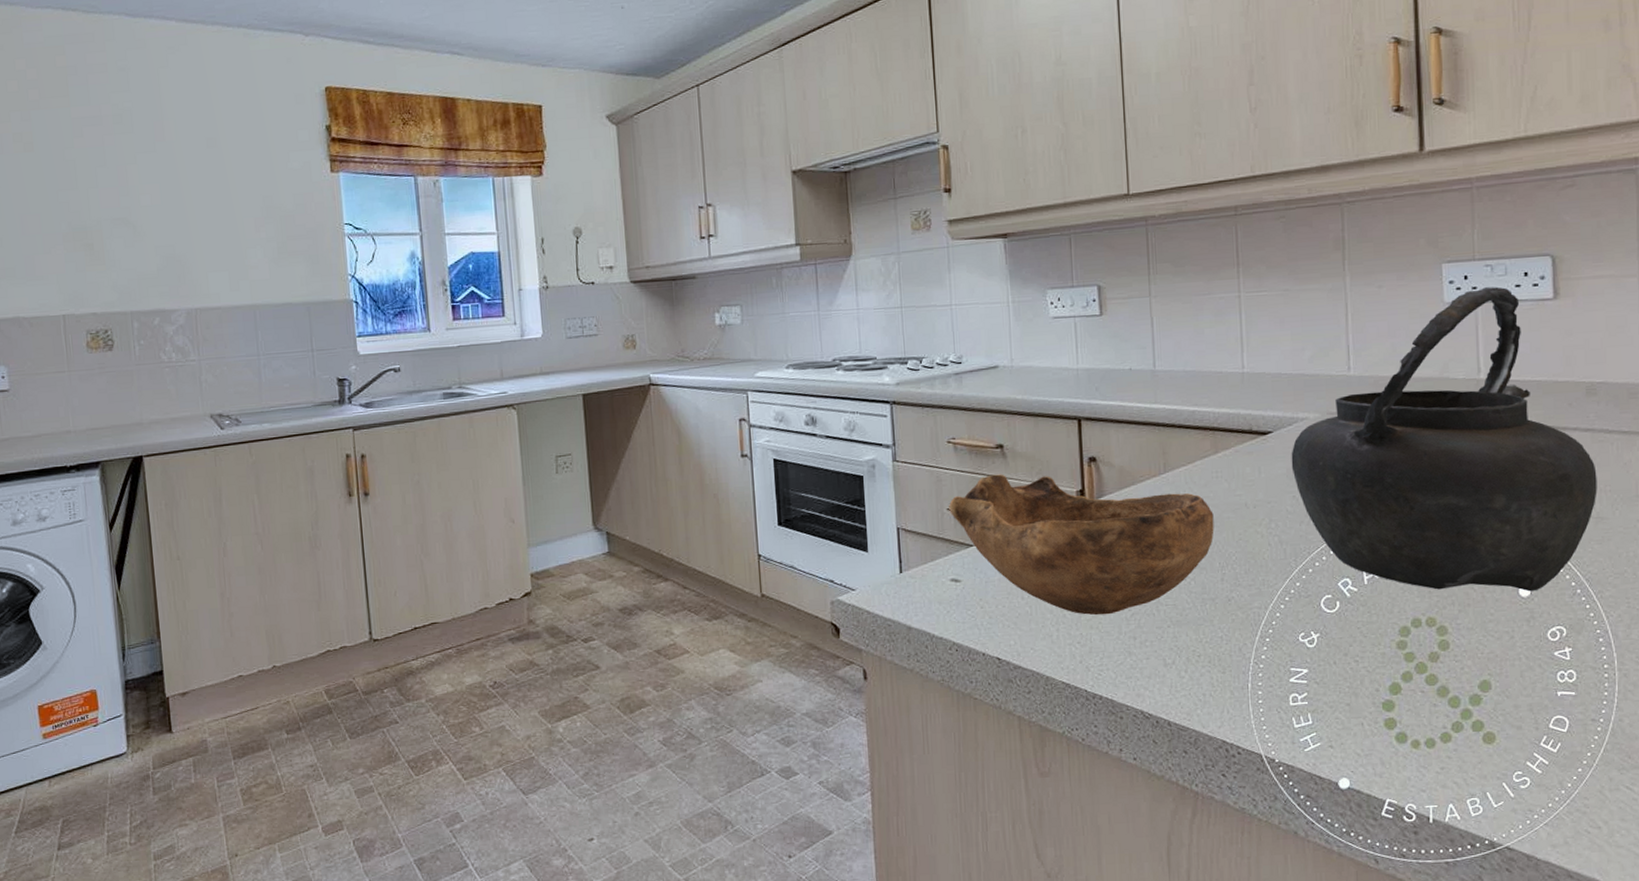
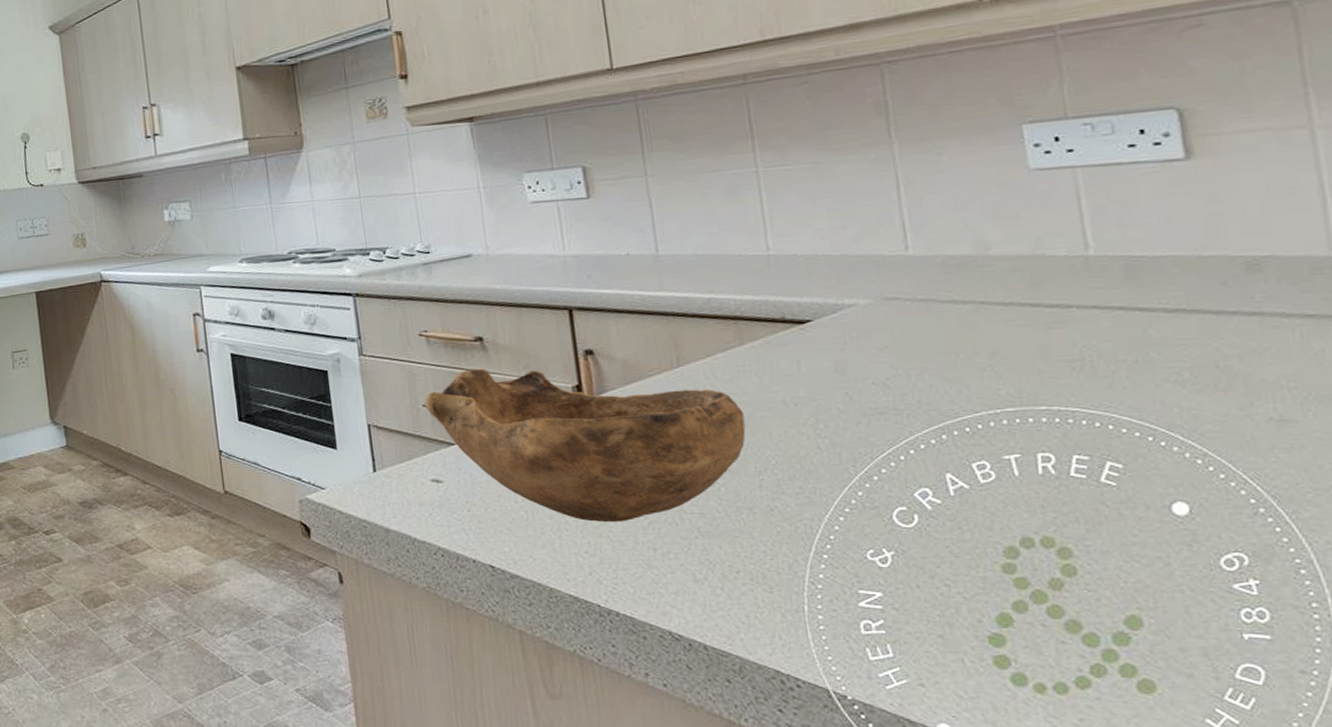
kettle: present [1291,286,1597,592] -> none [838,147,1277,509]

